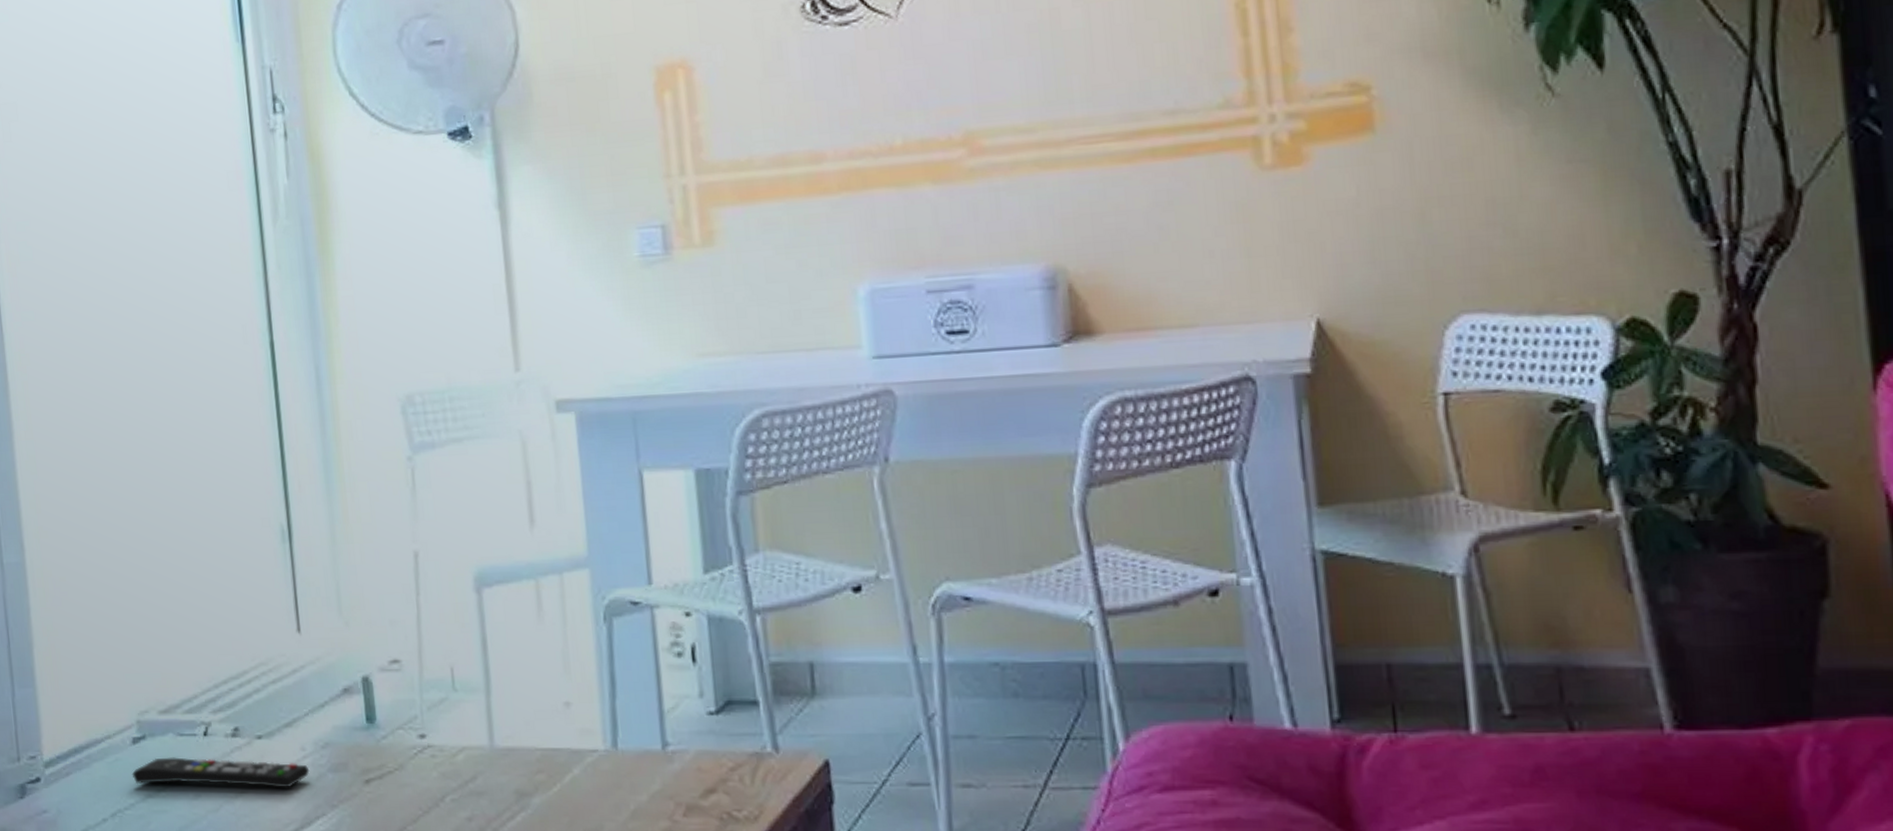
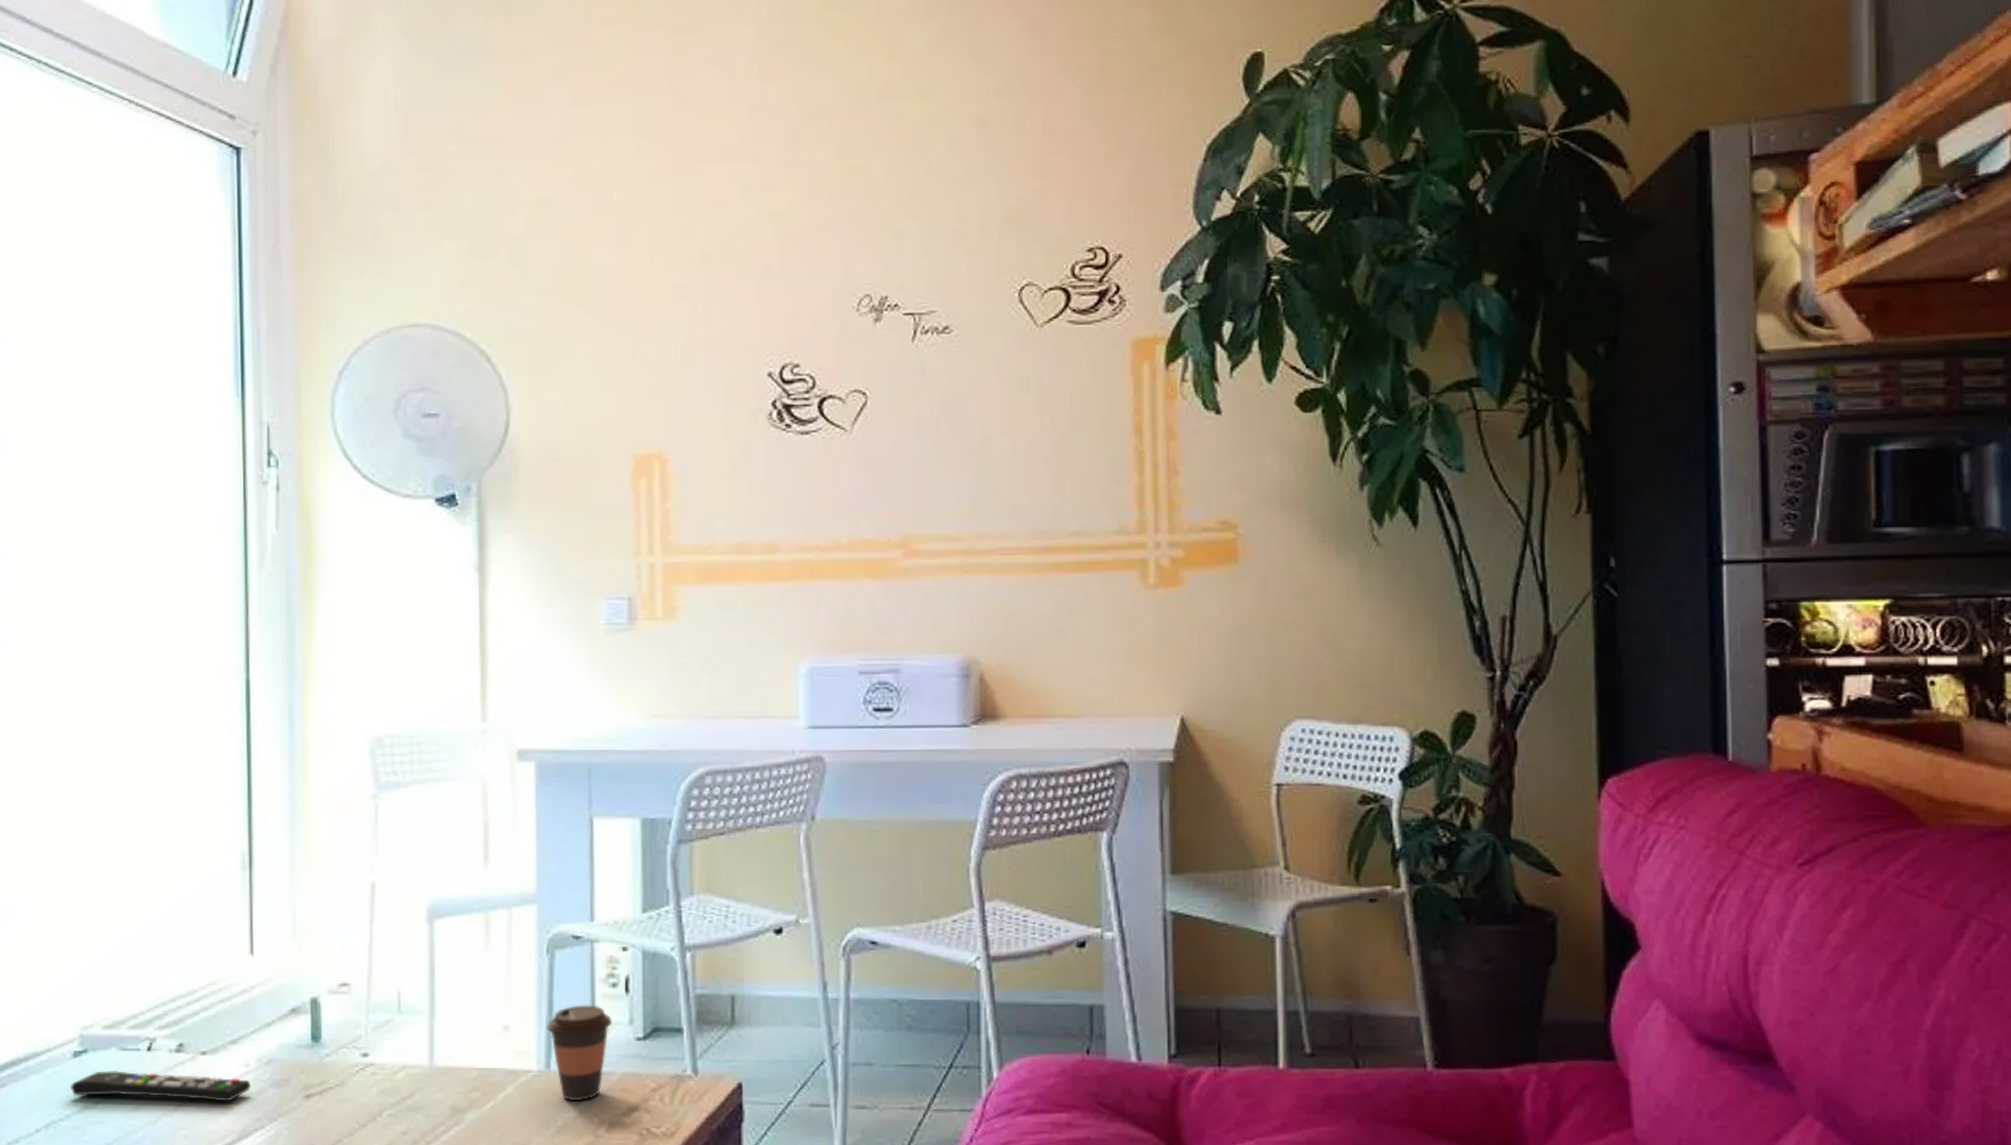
coffee cup: none [609,677,680,783] -> present [546,1005,612,1102]

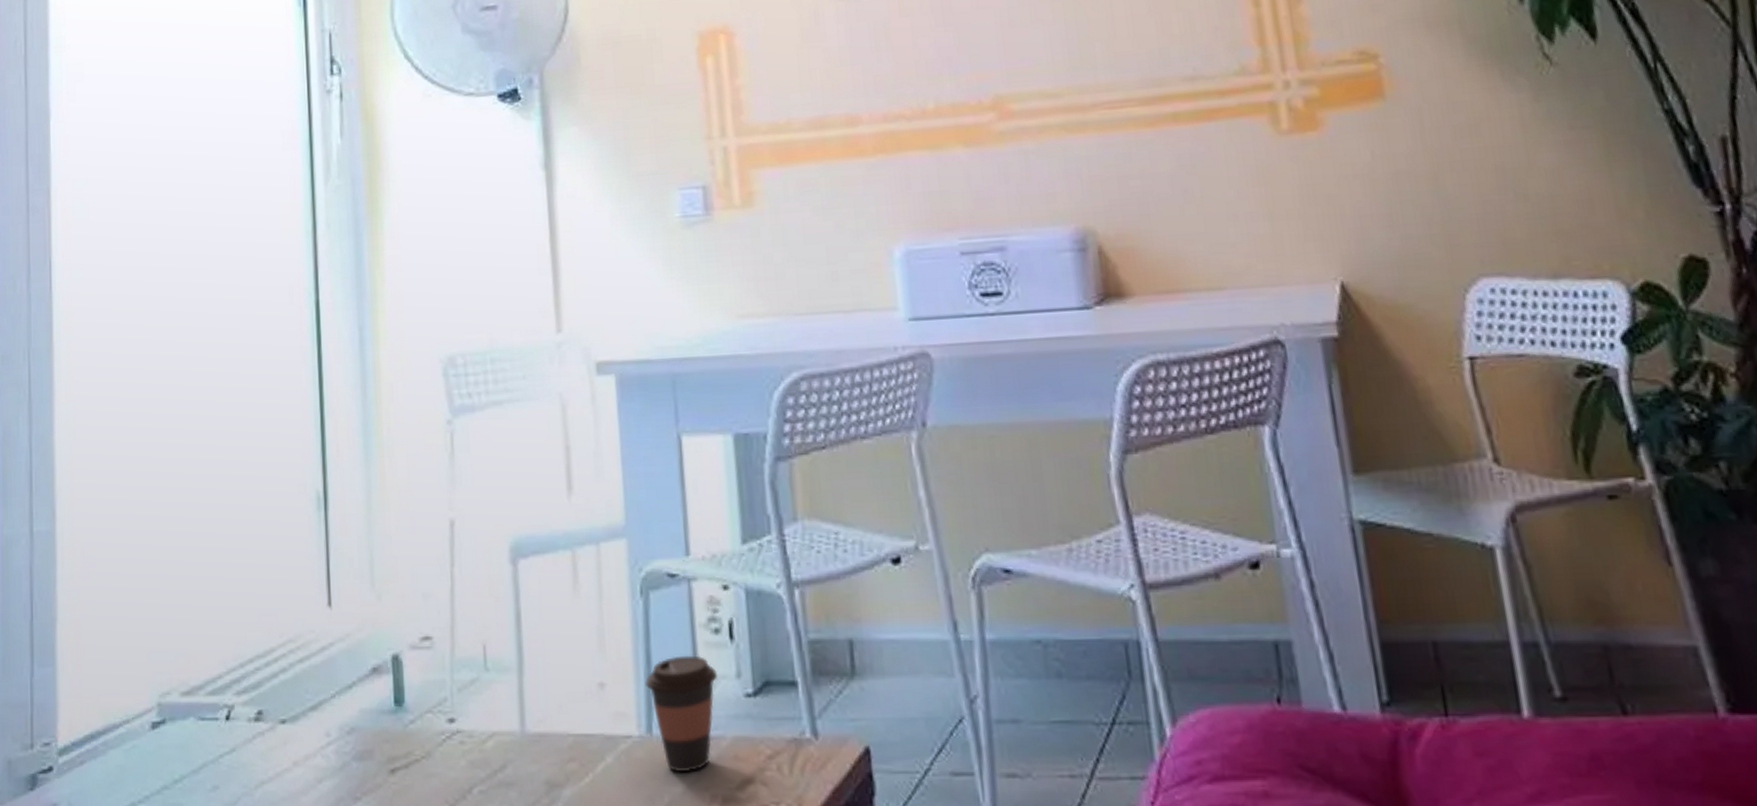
remote control: present [70,1071,252,1102] -> none [148,744,334,779]

